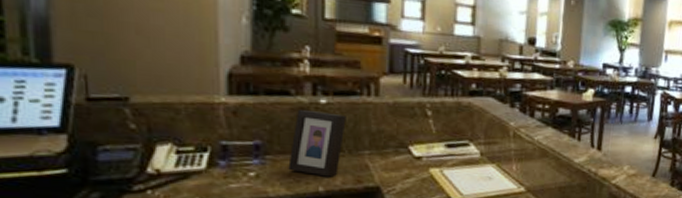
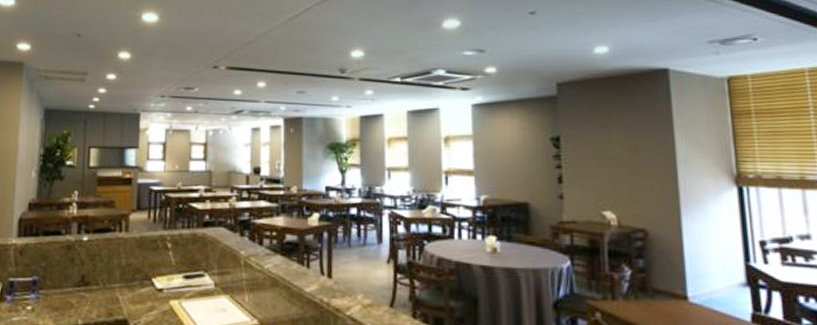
picture frame: present [288,109,346,177] -> none [56,247,102,310]

